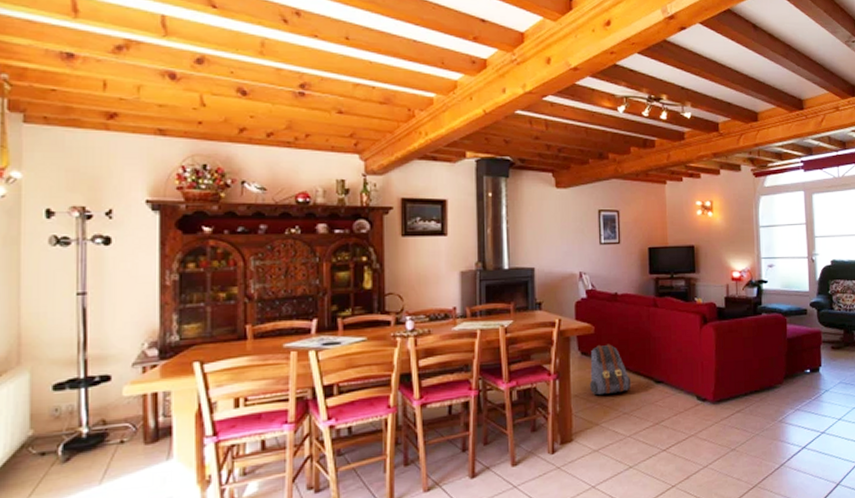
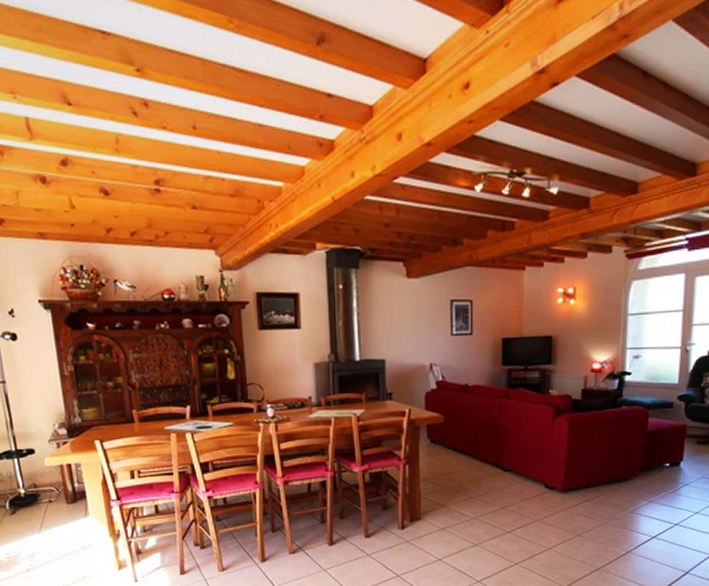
backpack: present [589,344,632,396] -> none [437,433,479,481]

